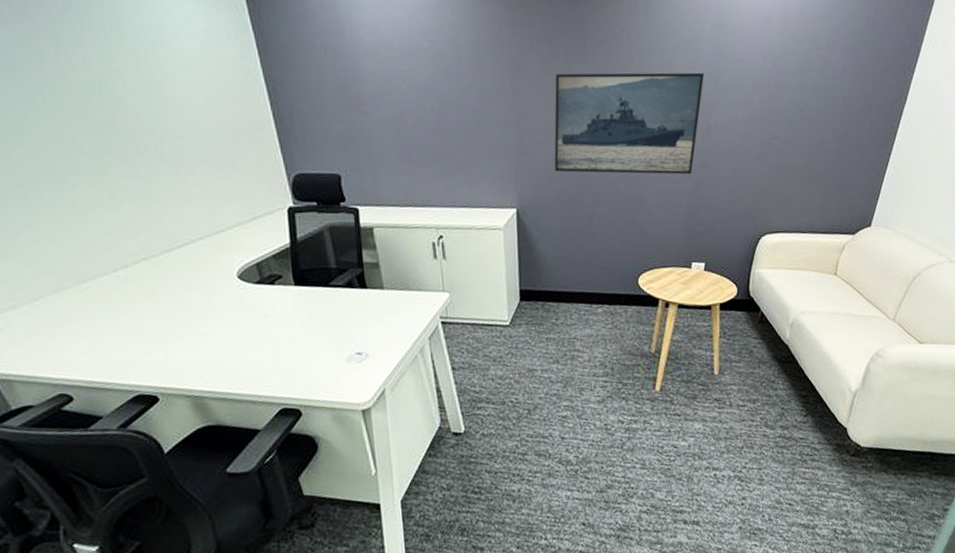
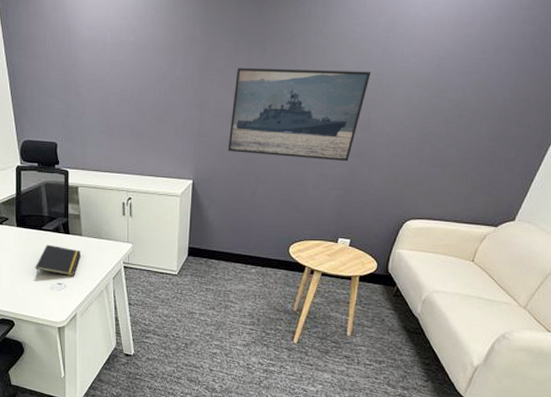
notepad: none [324,304,384,348] -> present [35,244,81,277]

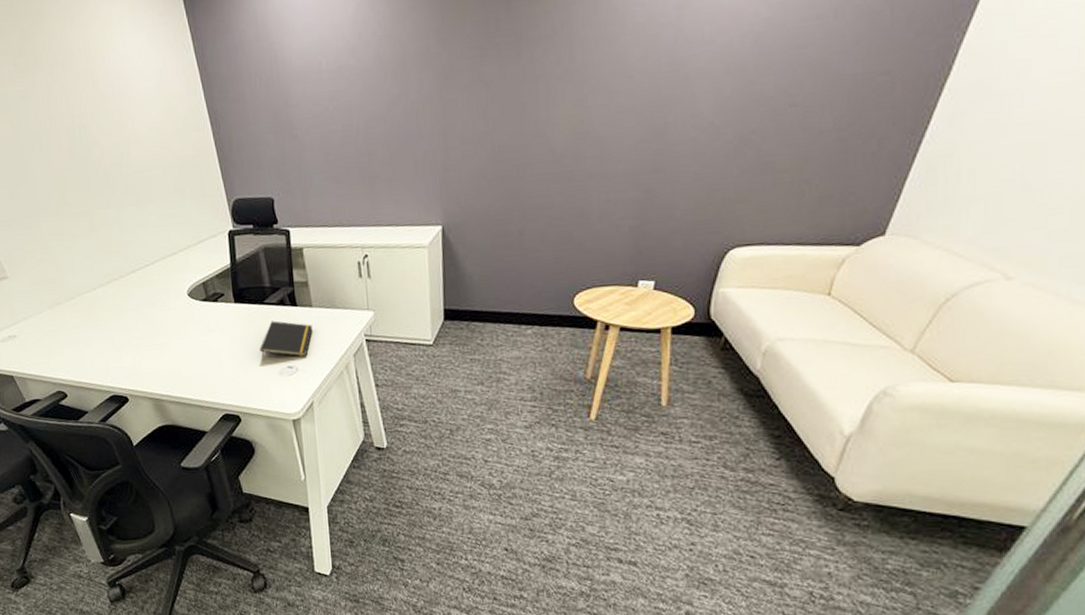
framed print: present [228,68,372,162] -> none [482,62,663,186]

